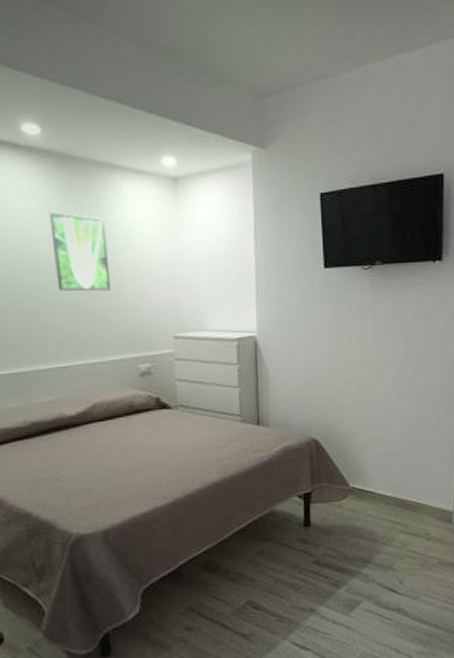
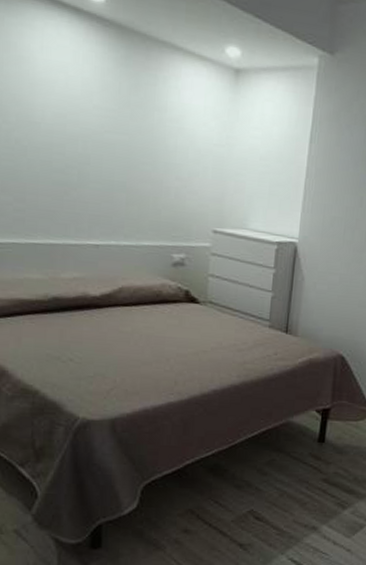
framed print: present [49,212,111,291] -> none [100,84,159,174]

